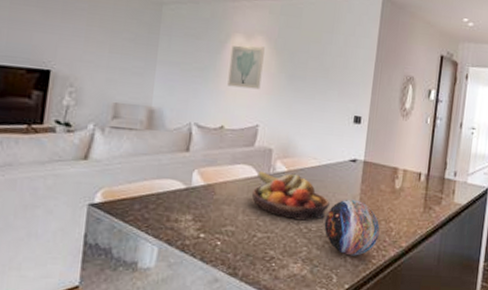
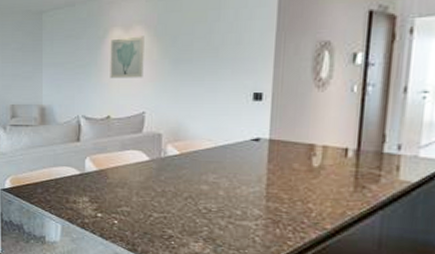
fruit bowl: present [252,170,330,221] -> none [145,155,230,202]
decorative orb: present [324,199,380,256] -> none [226,179,295,237]

